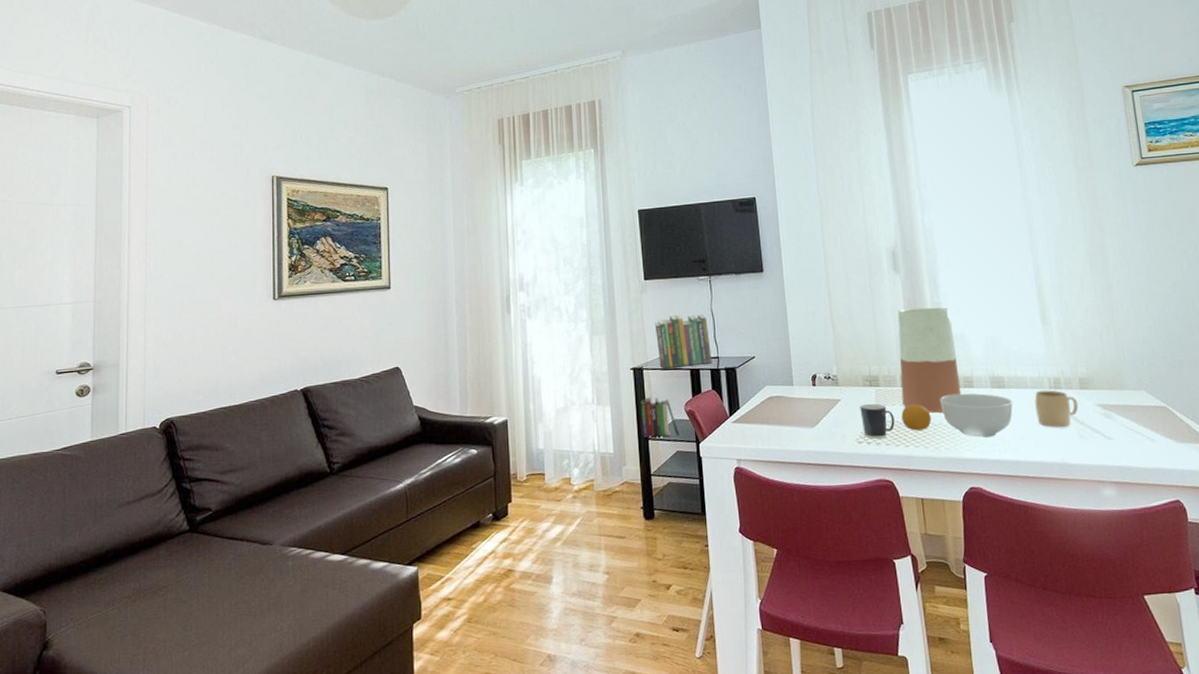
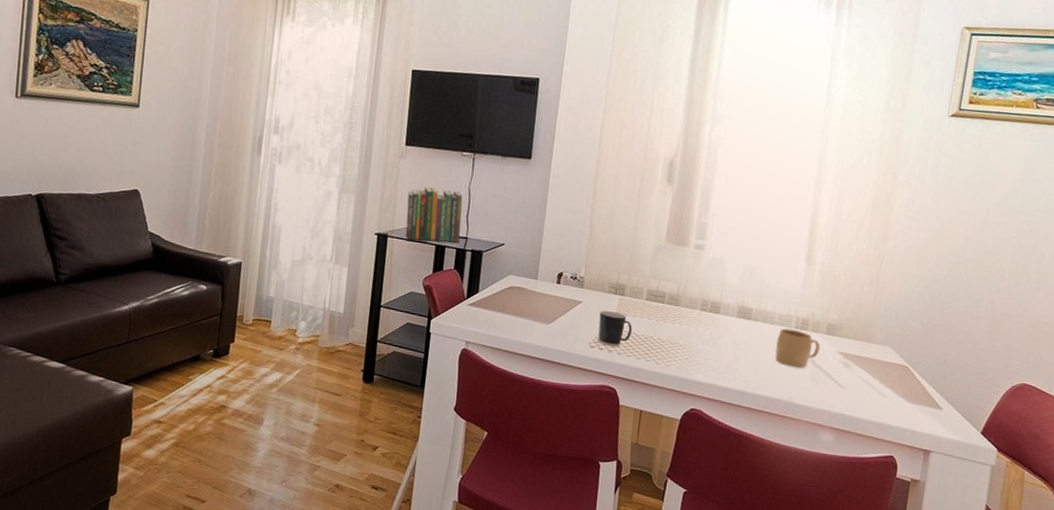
books: present [641,397,679,438] -> none [376,264,413,308]
vase: present [897,307,962,414] -> none [644,222,715,333]
fruit: present [901,404,932,431] -> none [639,319,670,346]
bowl: present [939,393,1013,438] -> none [681,316,755,365]

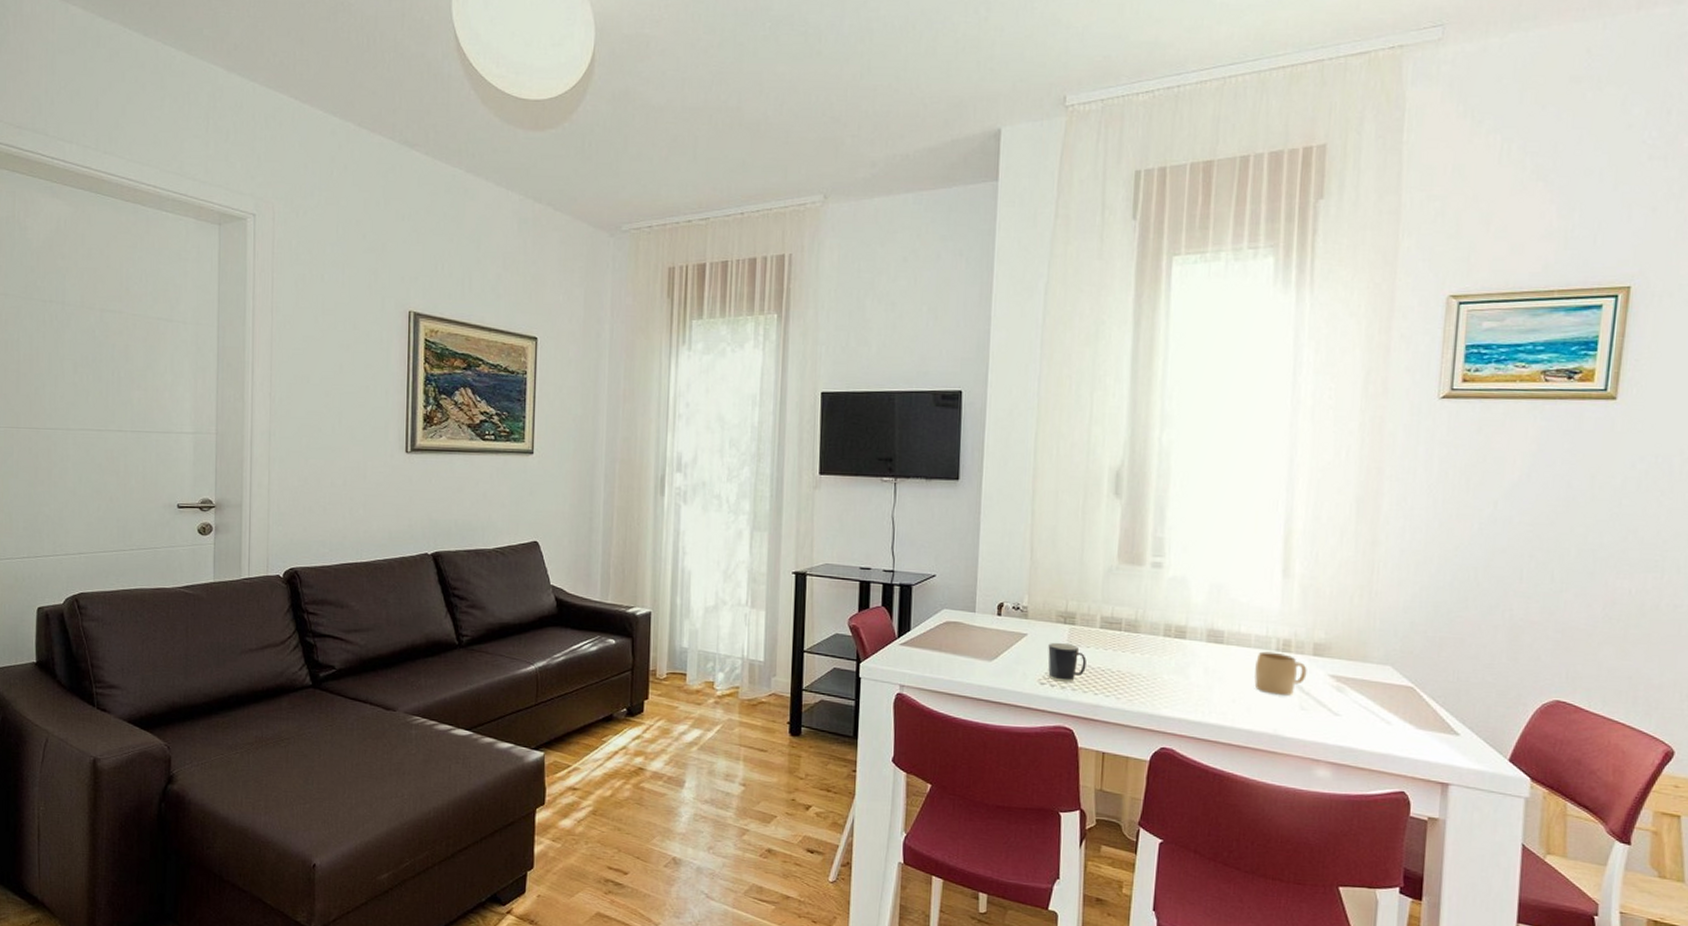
books: present [405,187,463,244] -> none [825,518,887,579]

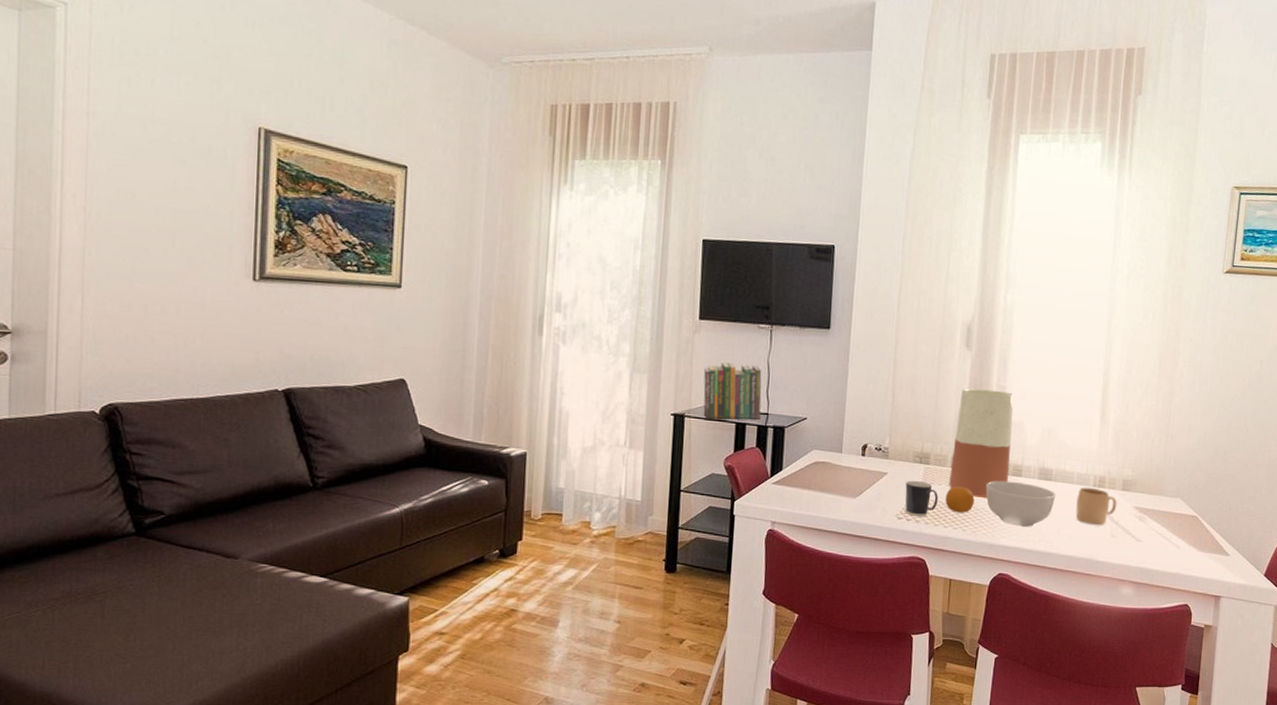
books: none [825,518,887,579] -> present [703,362,762,421]
fruit: none [1095,649,1130,679] -> present [945,486,975,513]
vase: none [1099,540,1174,663] -> present [949,388,1014,499]
bowl: none [1142,643,1229,696] -> present [985,480,1056,527]

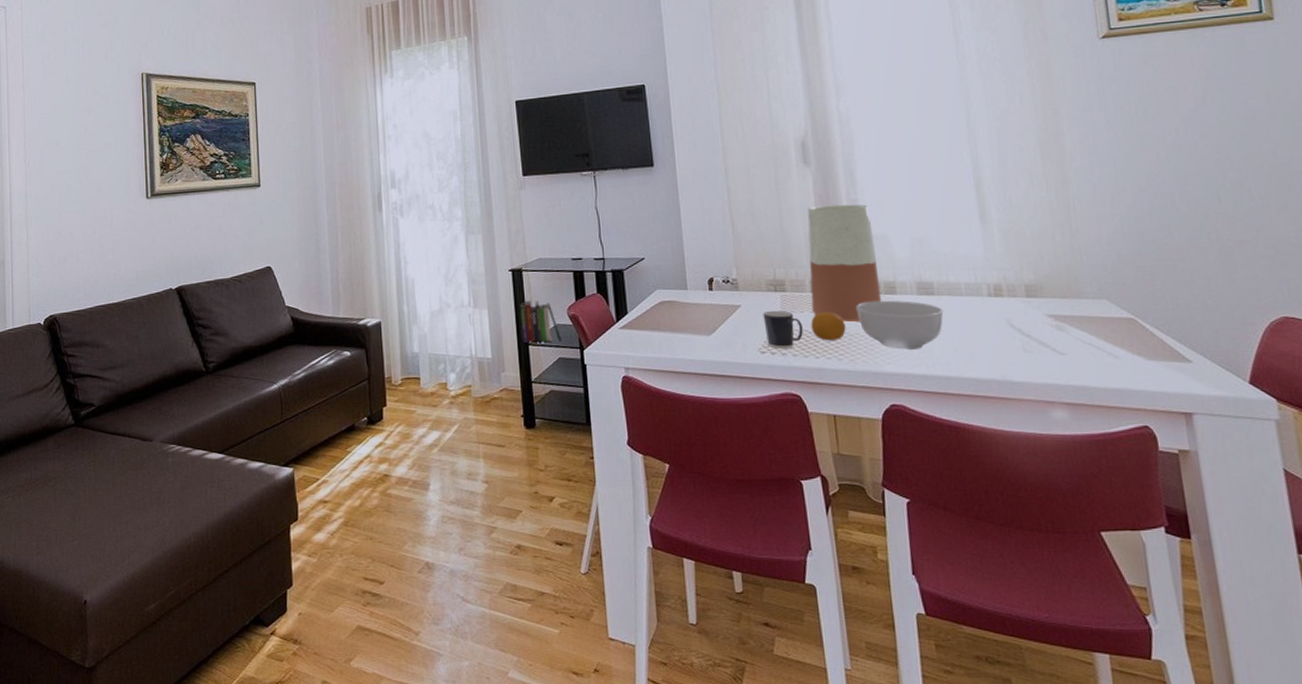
books: none [675,446,714,490] -> present [520,300,561,343]
books: present [703,362,762,421] -> none [535,213,597,273]
mug: present [1075,487,1117,525] -> none [970,297,1024,340]

